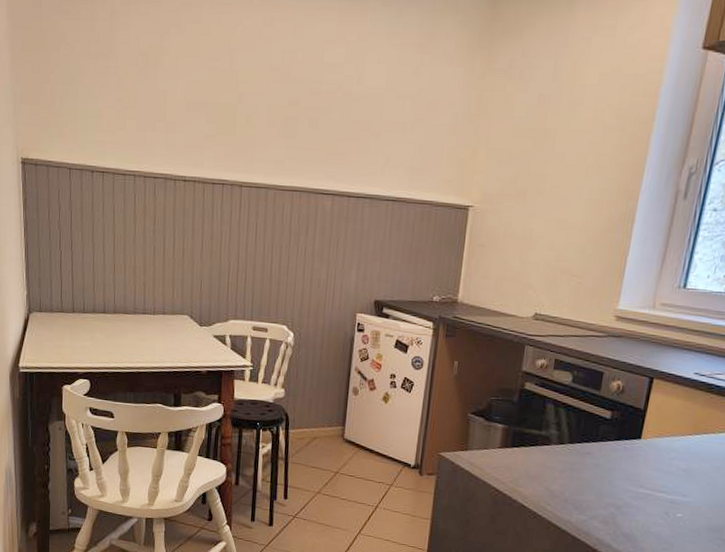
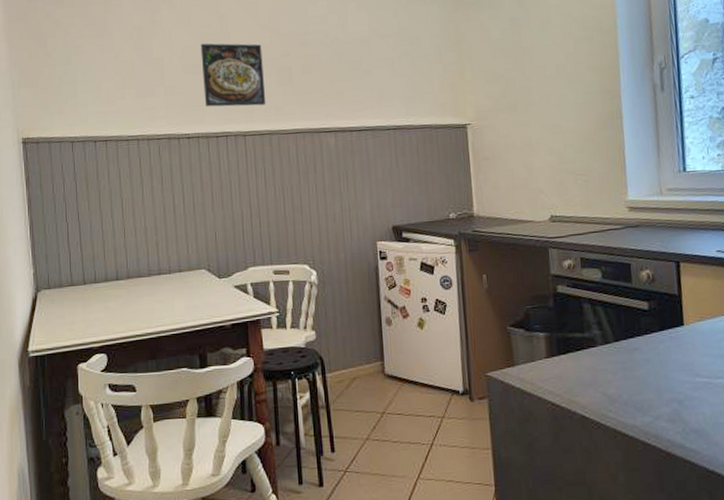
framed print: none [204,79,270,156] -> present [200,43,266,107]

